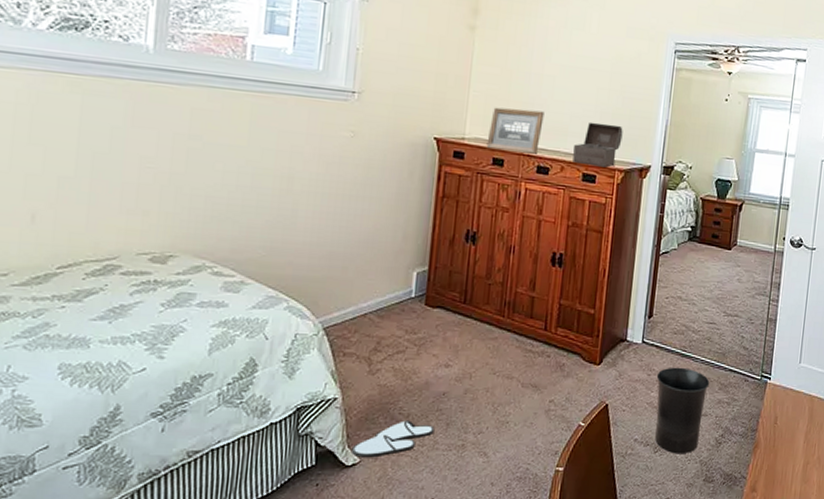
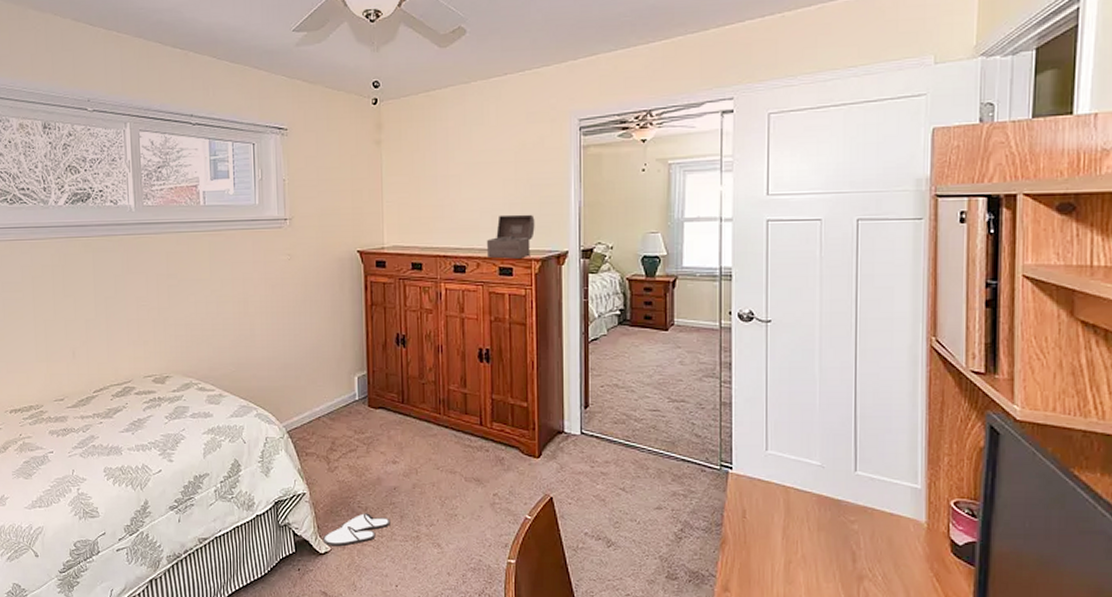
picture frame: present [486,107,544,154] -> none [404,211,455,255]
waste bin: present [655,367,710,453] -> none [600,458,661,548]

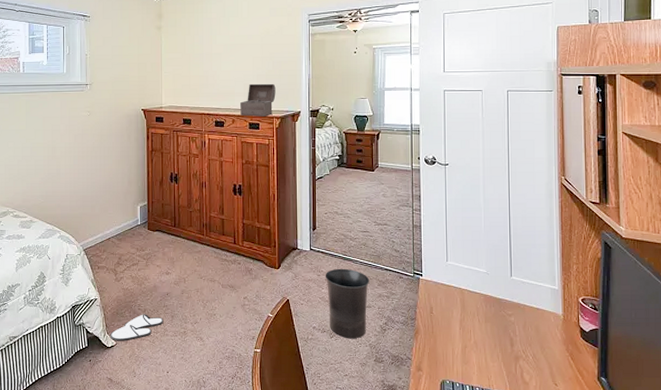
waste bin: none [600,458,661,548] -> present [325,268,370,338]

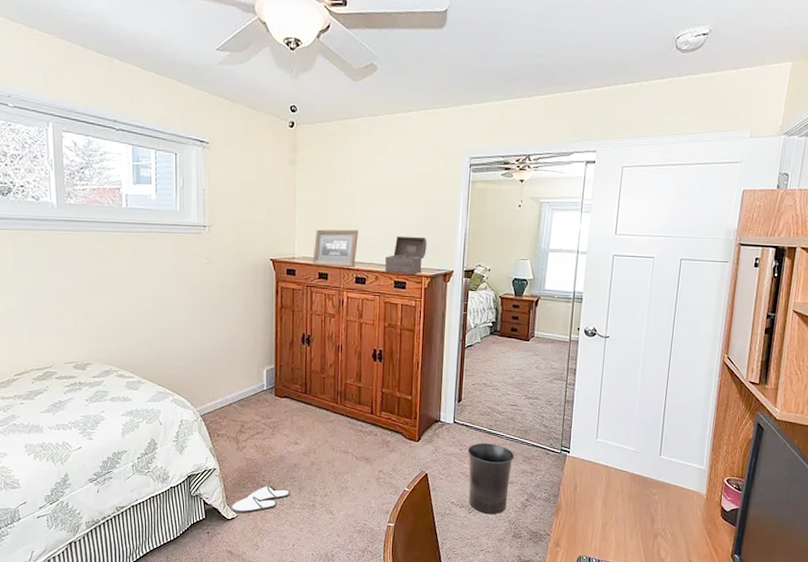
picture frame: none [178,80,216,113] -> present [312,229,358,267]

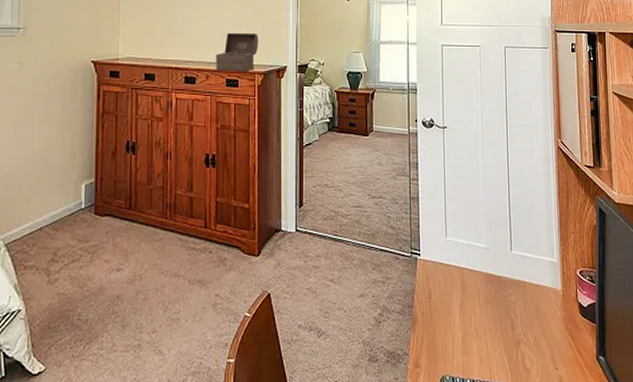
slippers: present [231,485,290,514] -> none [37,325,112,365]
picture frame: present [312,229,358,267] -> none [138,27,187,66]
waste bin: present [467,443,515,514] -> none [312,251,363,336]

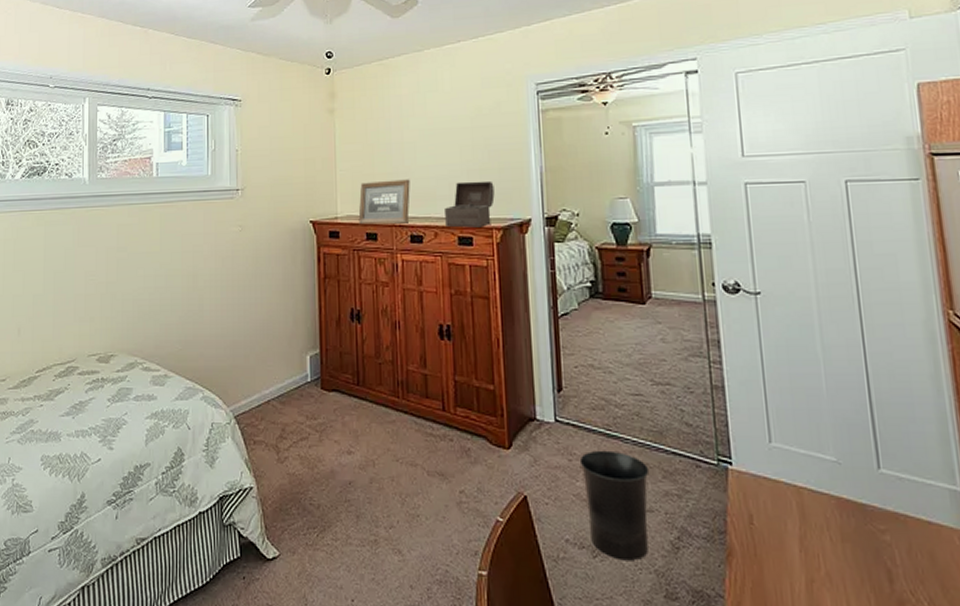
picture frame: none [138,27,187,66] -> present [358,179,410,225]
waste bin: none [312,251,363,336] -> present [579,450,650,560]

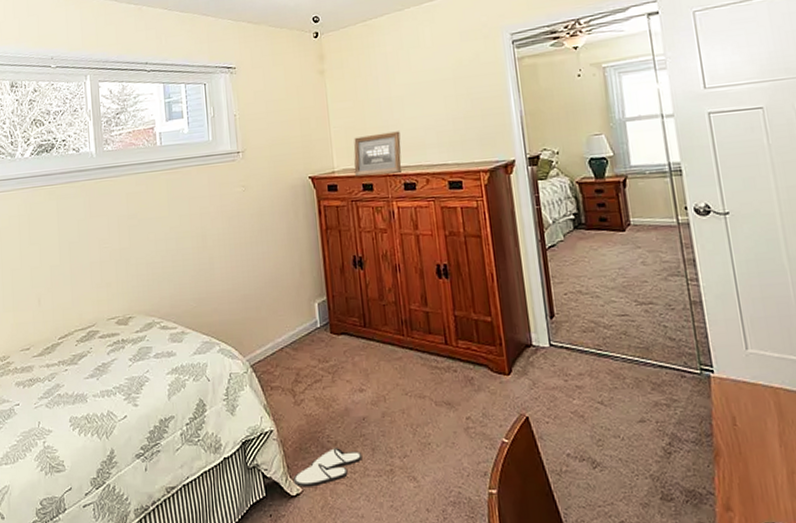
slippers: none [271,511,346,551] -> present [294,448,362,487]
jewelry box: present [445,180,495,228] -> none [434,127,480,174]
waste bin: present [579,450,650,560] -> none [574,368,643,468]

